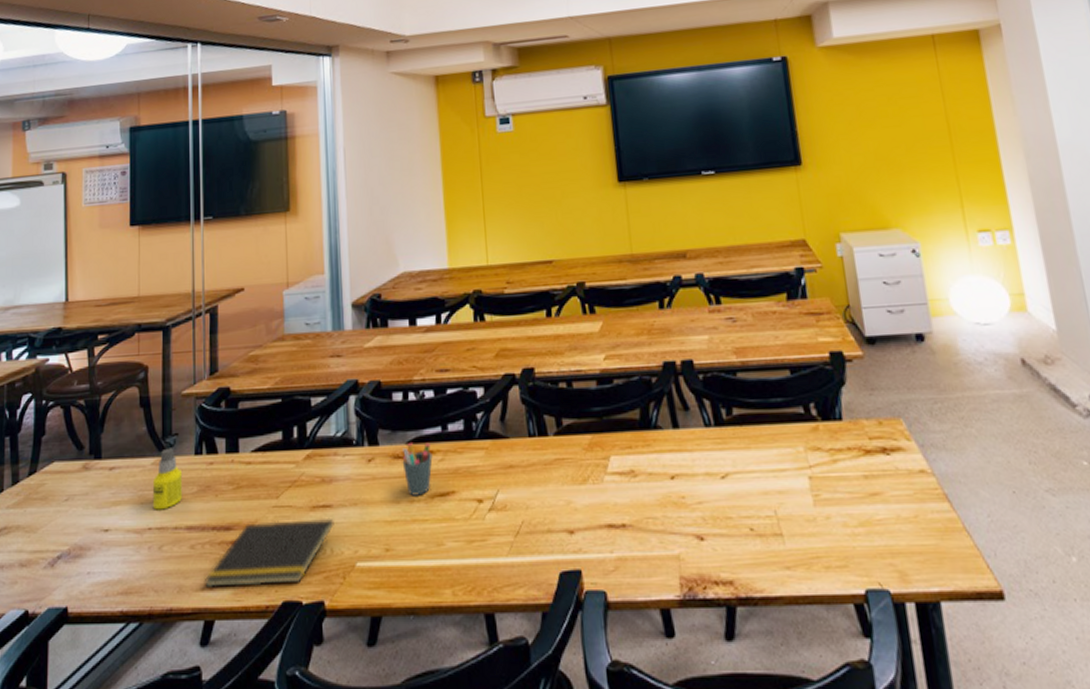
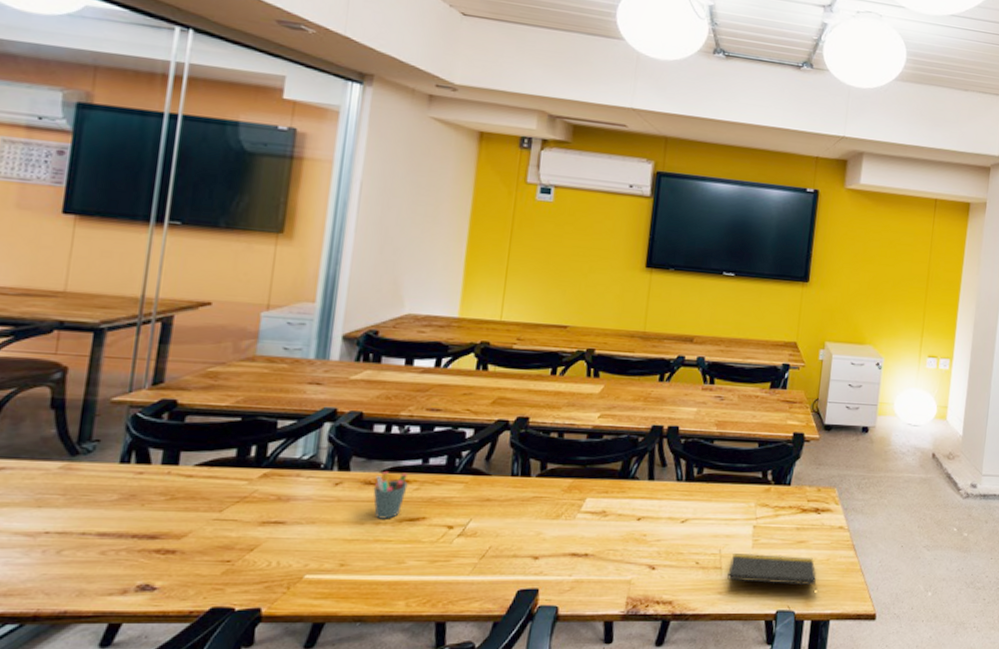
bottle: present [152,448,183,510] -> none [54,453,101,515]
notepad: present [205,517,334,589] -> none [114,533,286,594]
notepad: none [791,513,912,565] -> present [727,554,817,594]

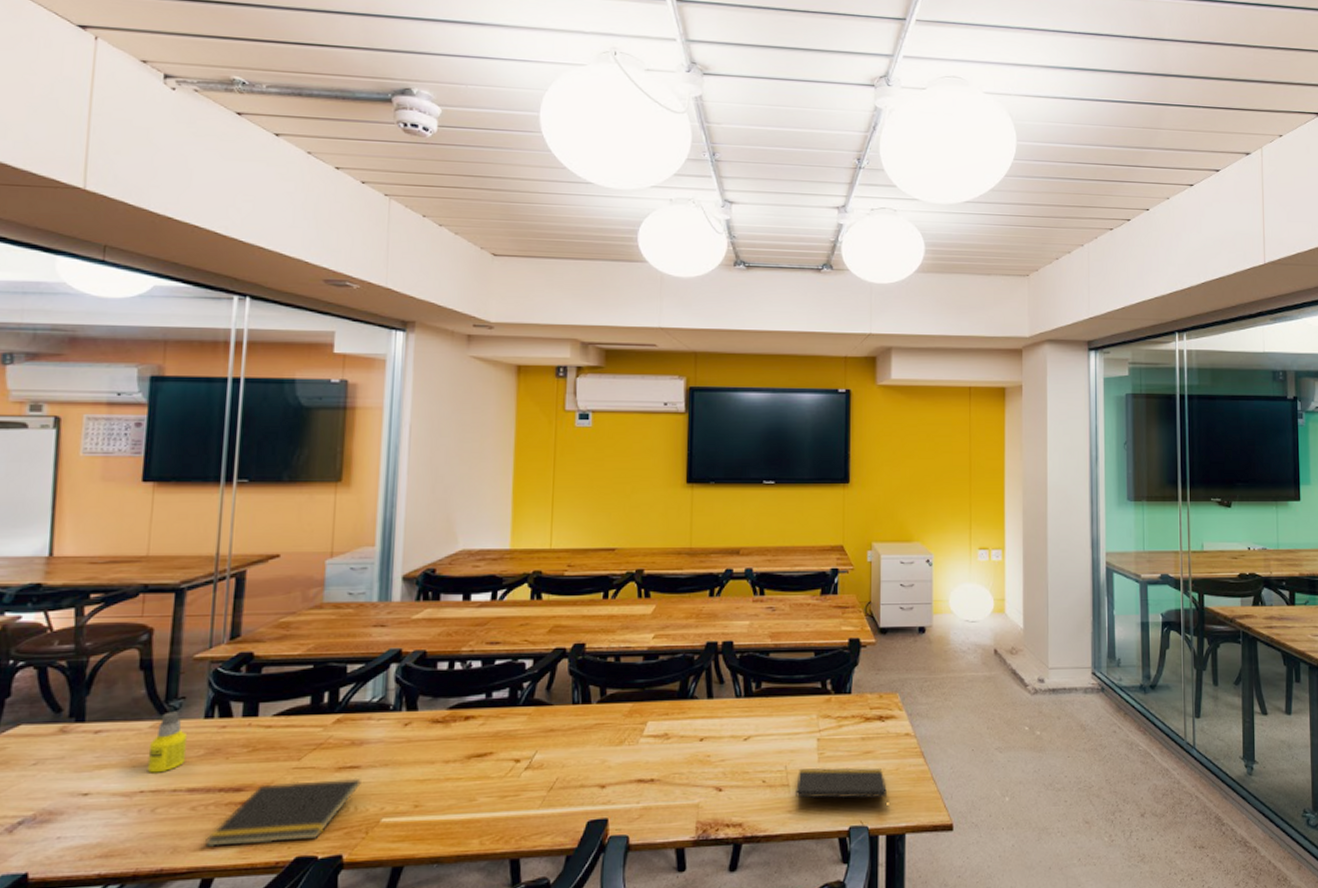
bottle: none [54,453,101,515] -> present [147,711,188,773]
notepad: none [114,533,286,594] -> present [205,777,361,848]
pen holder: present [373,472,408,519] -> none [441,708,474,757]

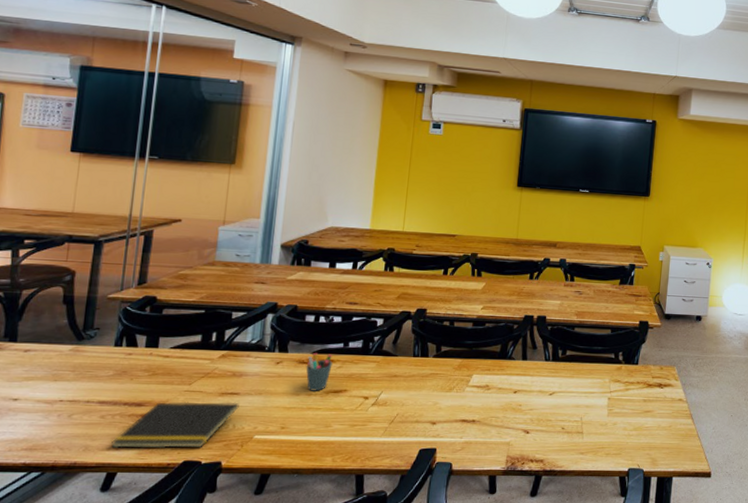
bottle: present [147,711,188,773] -> none [66,339,100,387]
pen holder: none [441,708,474,757] -> present [306,353,333,391]
notepad: present [796,767,888,807] -> none [588,421,661,455]

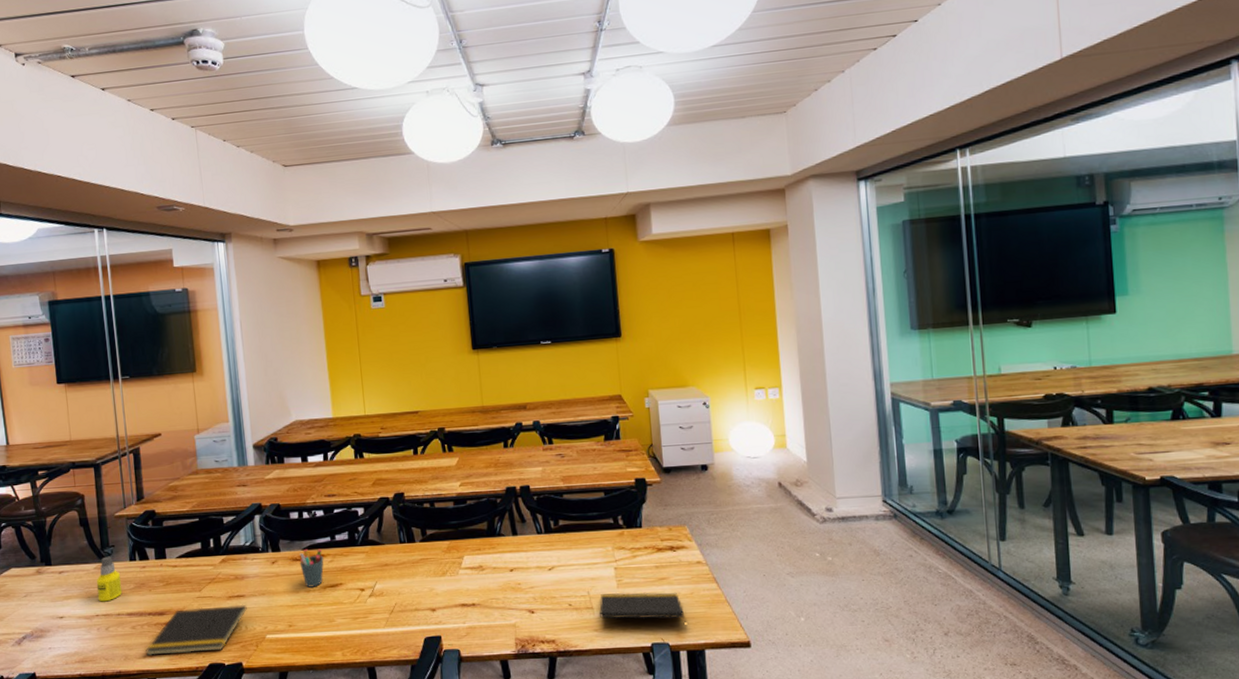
bottle: none [66,339,100,387] -> present [96,556,122,602]
notepad: none [588,421,661,455] -> present [599,592,686,626]

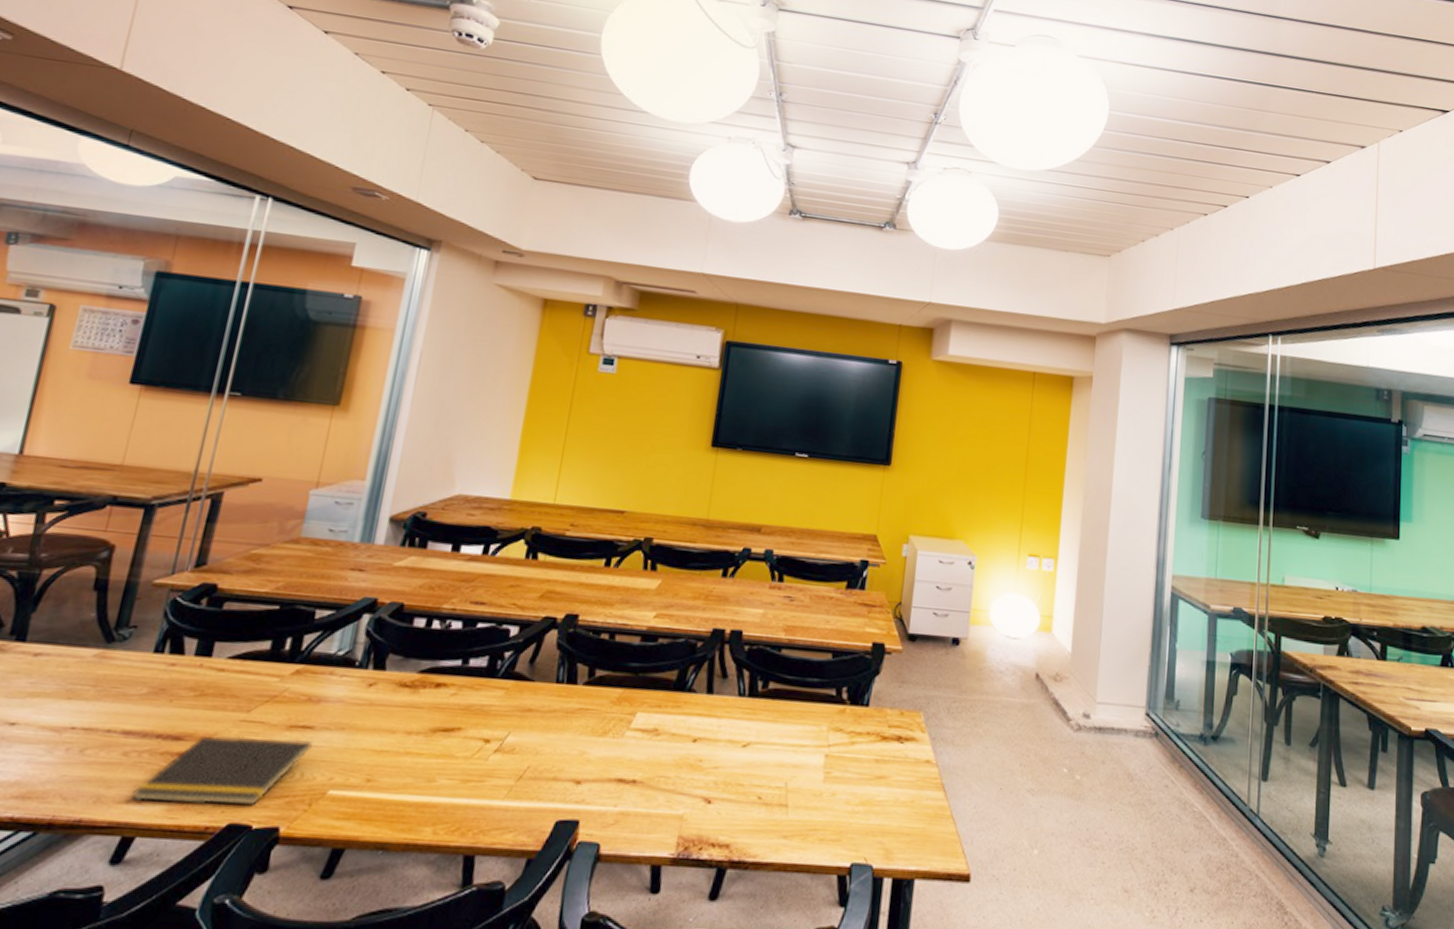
bottle: present [96,556,122,602] -> none [83,640,133,709]
pen holder: present [300,549,324,588] -> none [407,672,445,728]
notepad: present [599,592,686,626] -> none [794,788,899,845]

